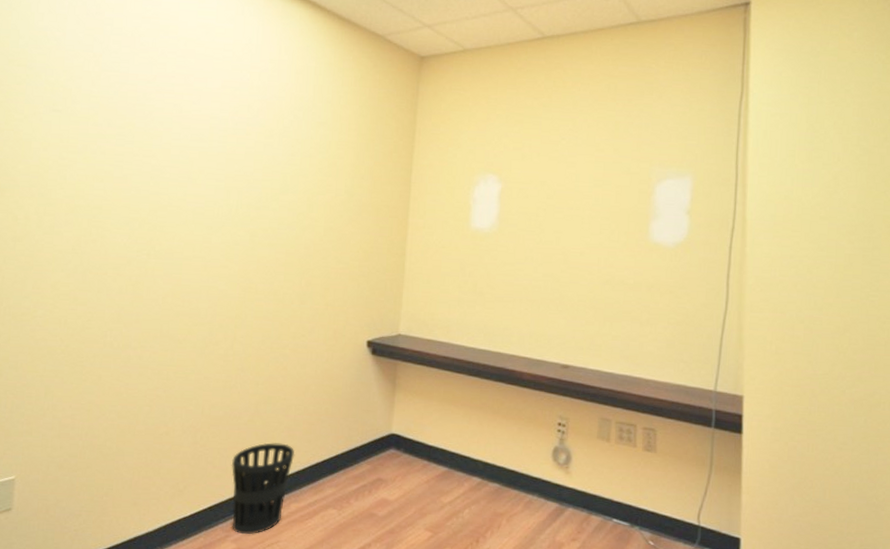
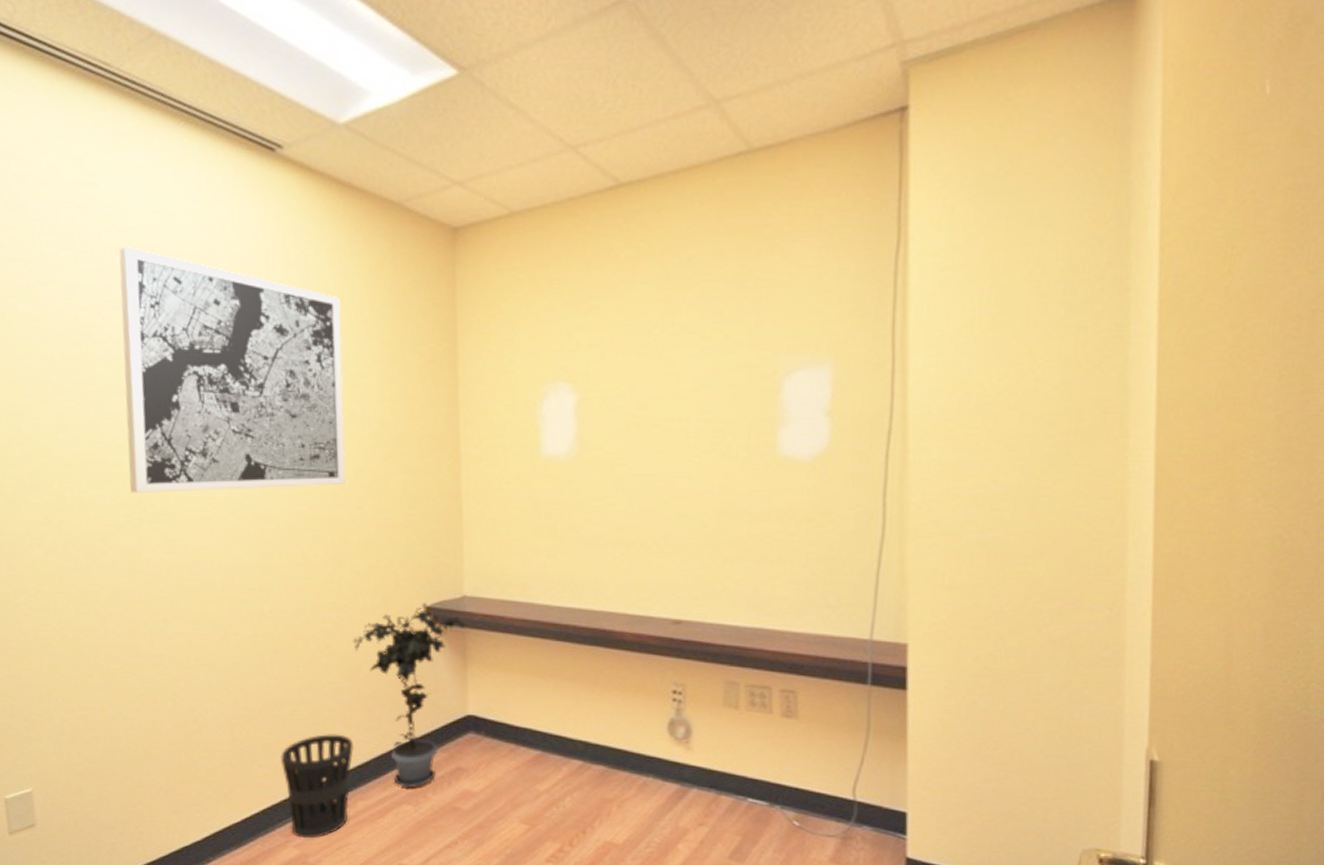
wall art: none [144,49,330,239] -> present [118,247,346,493]
potted plant: none [305,337,399,495] -> present [352,602,467,789]

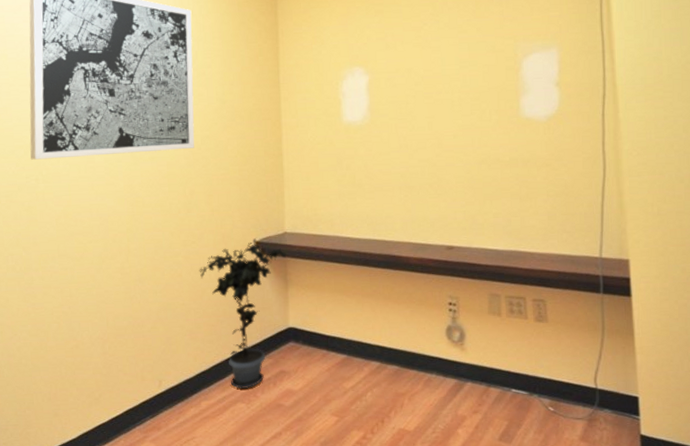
wastebasket: present [280,734,355,839] -> none [140,346,200,434]

